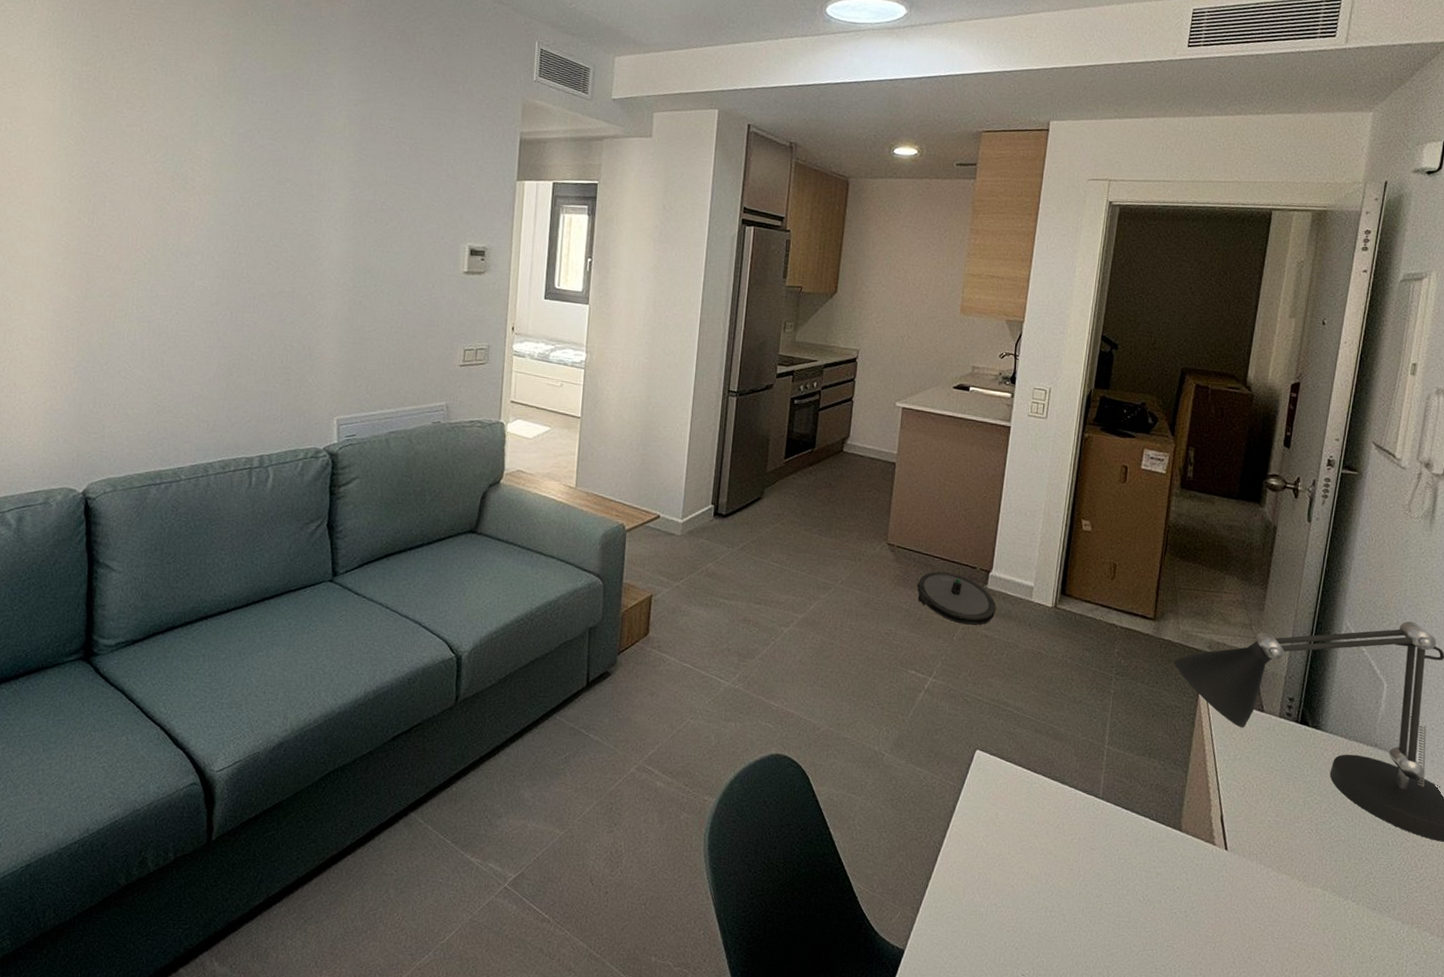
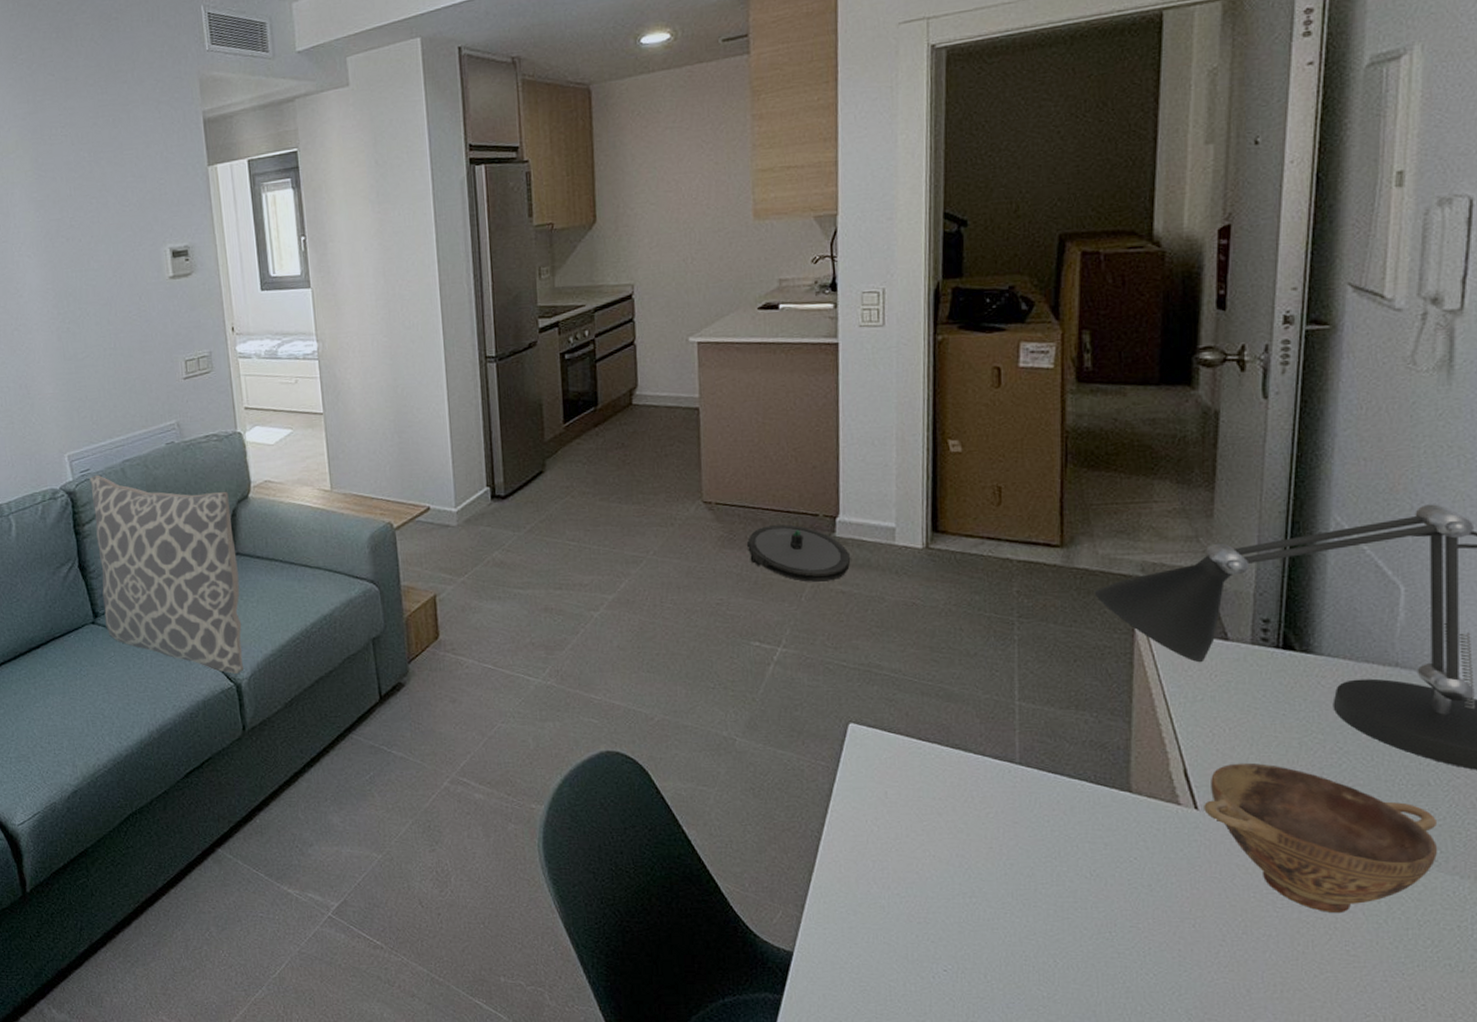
pillow: none [343,441,482,647] -> present [89,474,243,675]
bowl: none [1231,814,1391,946] -> present [1204,762,1438,914]

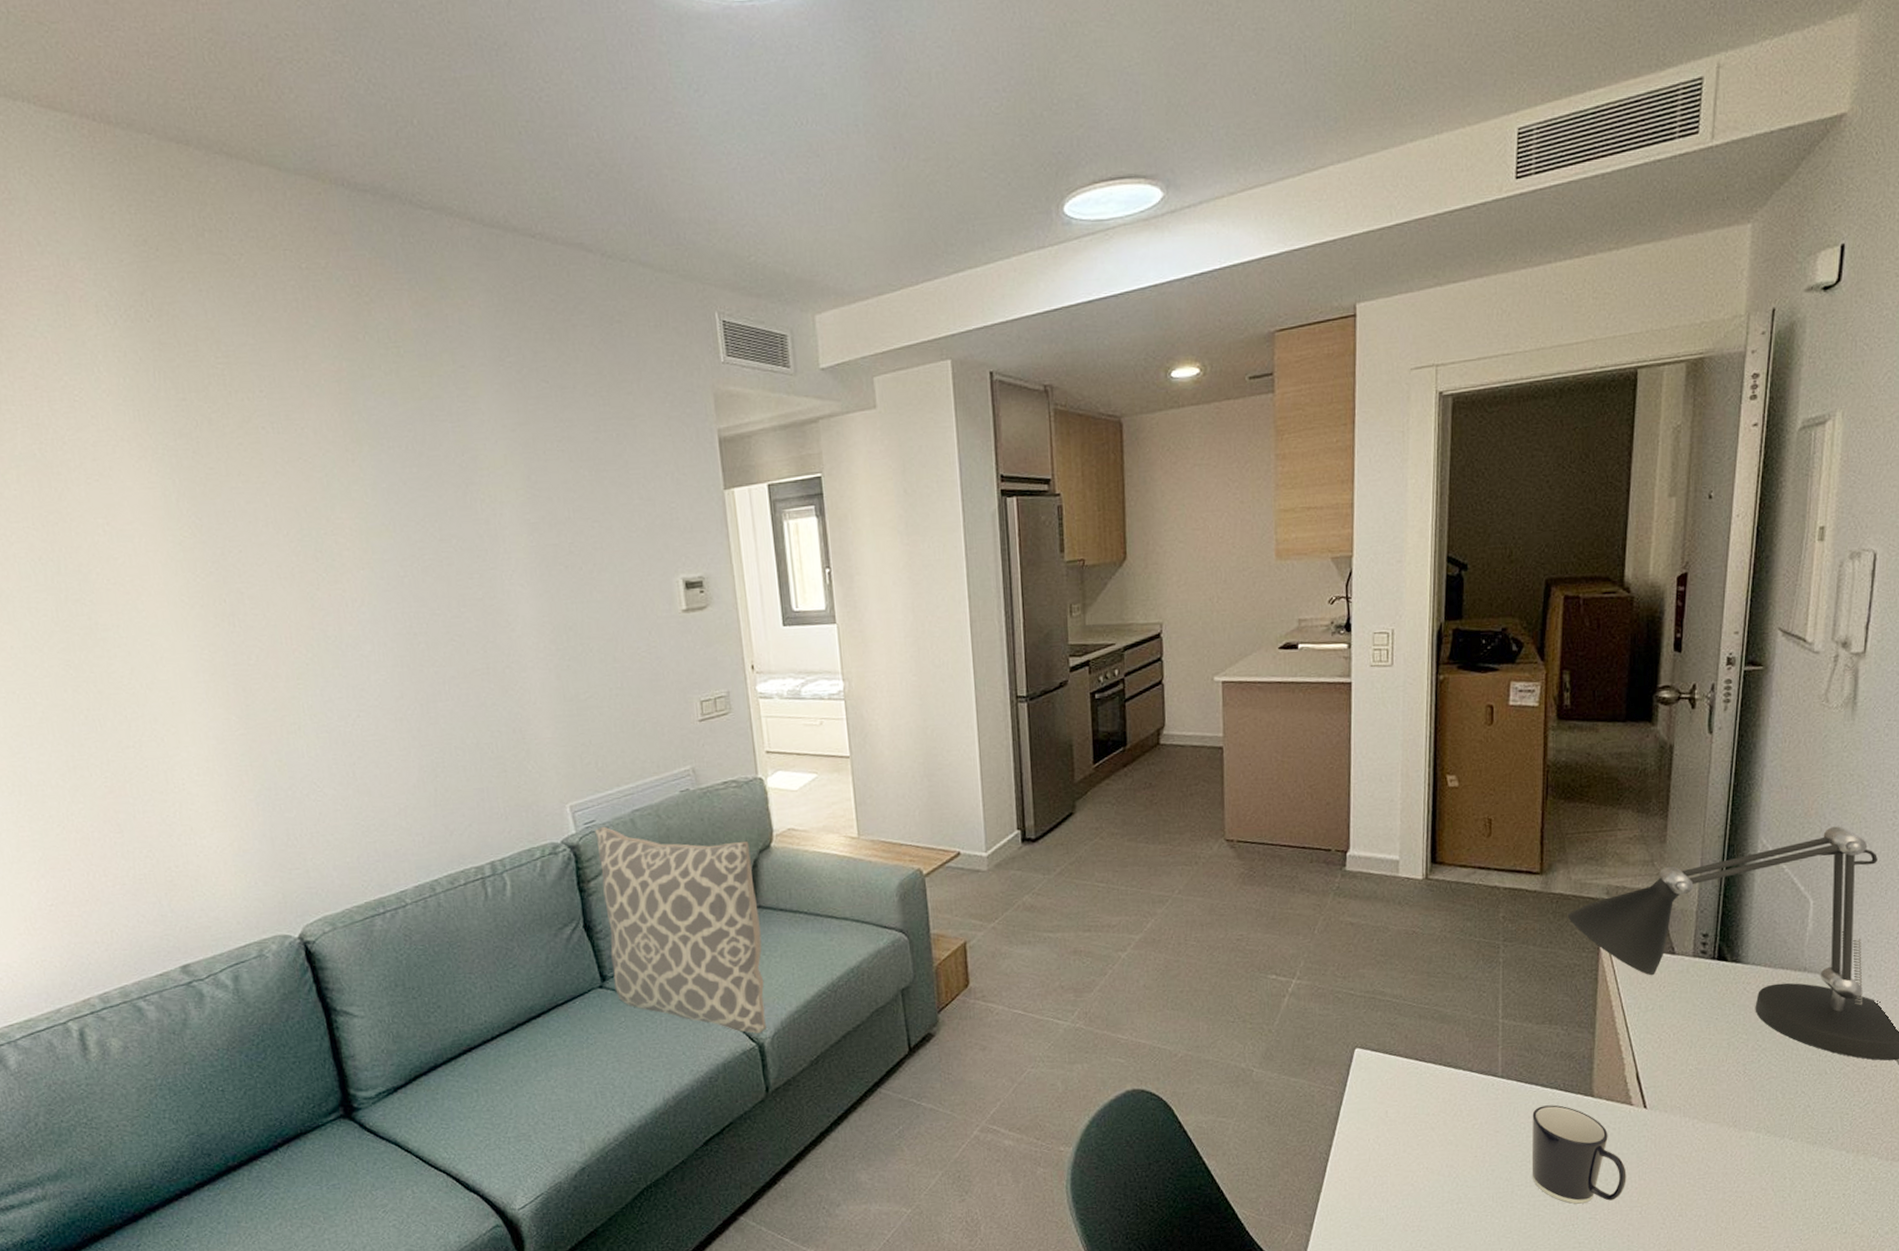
robot vacuum: present [746,524,851,582] -> none [1265,860,1359,915]
mug: none [1057,798,1175,910] -> present [1531,1104,1627,1204]
bowl: present [1204,762,1438,914] -> none [1651,1063,1831,1192]

